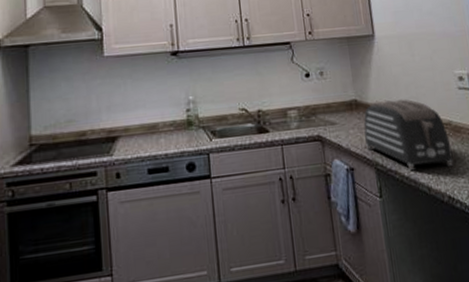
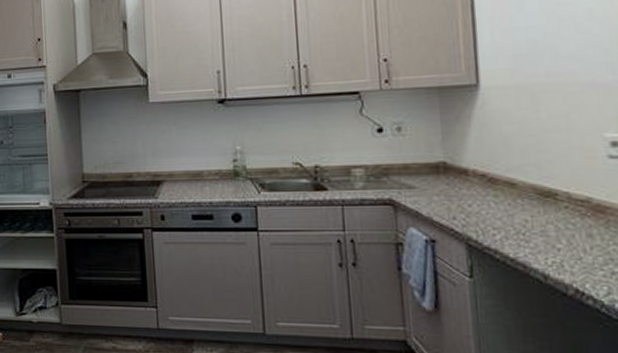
toaster: present [363,99,453,170] -> none [453,165,589,253]

